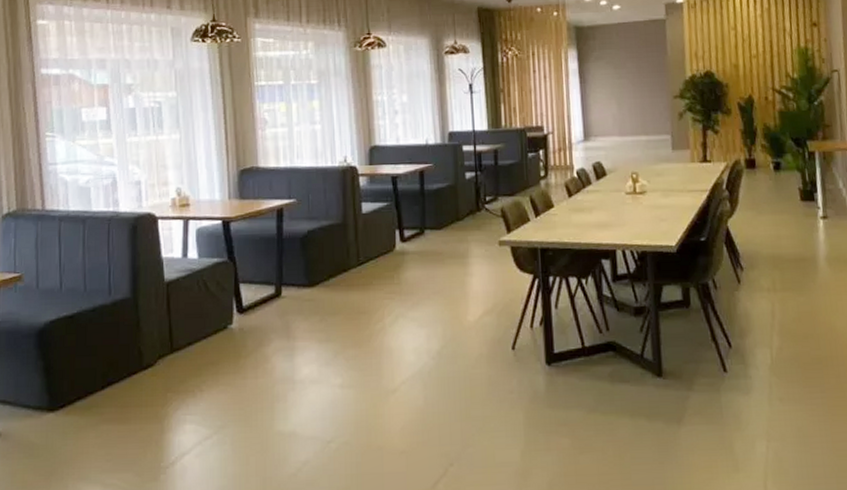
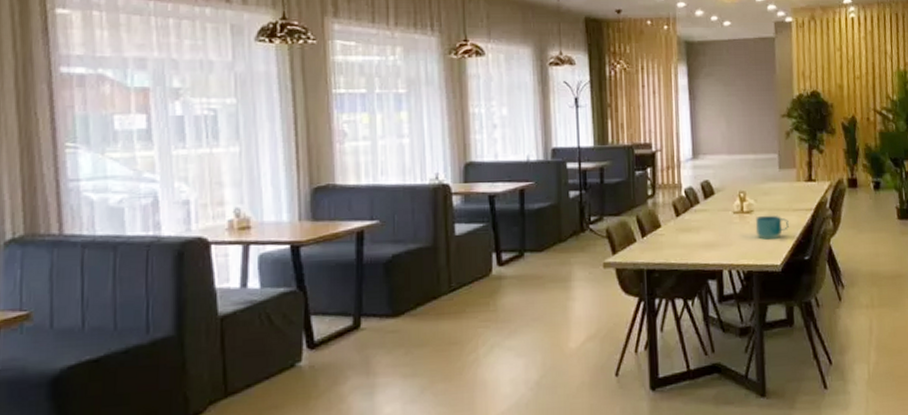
cup: none [648,195,684,220] -> present [755,215,789,240]

